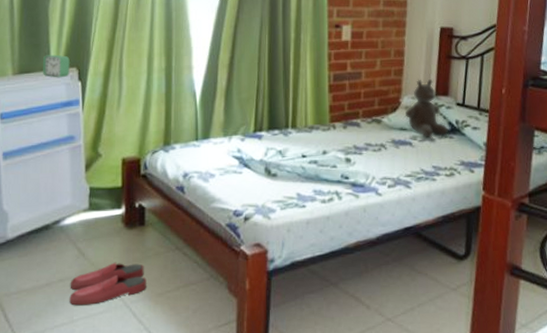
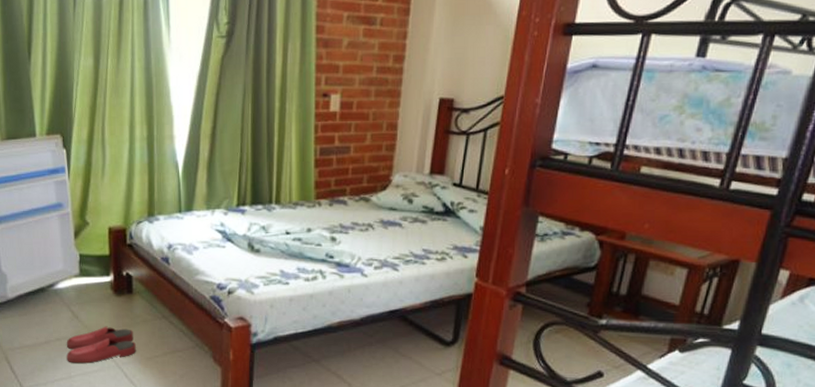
alarm clock: present [43,54,70,78] -> none [28,120,54,145]
teddy bear: present [404,79,448,138] -> none [395,155,442,219]

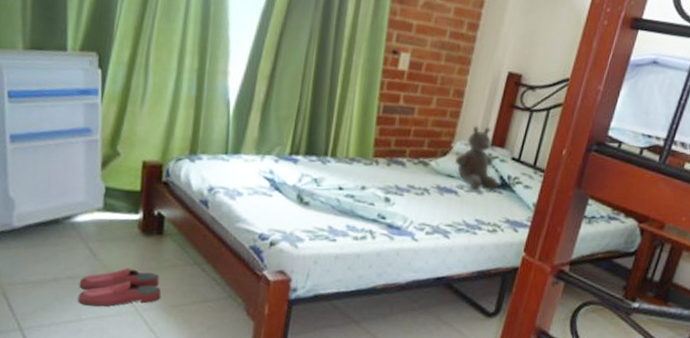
teddy bear: none [395,155,442,219] -> present [454,125,498,189]

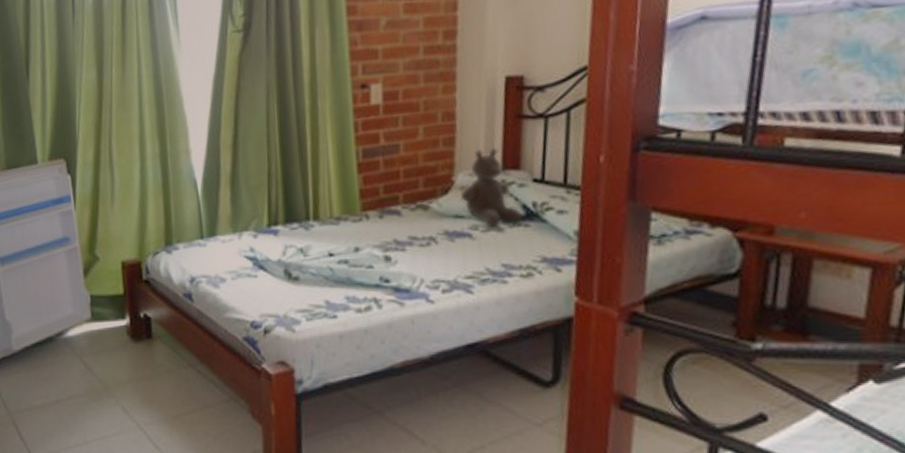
slippers: present [78,267,161,307] -> none [79,379,160,426]

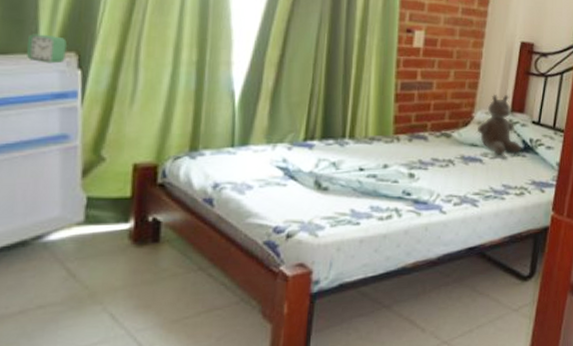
alarm clock: none [29,145,57,172] -> present [27,34,67,64]

